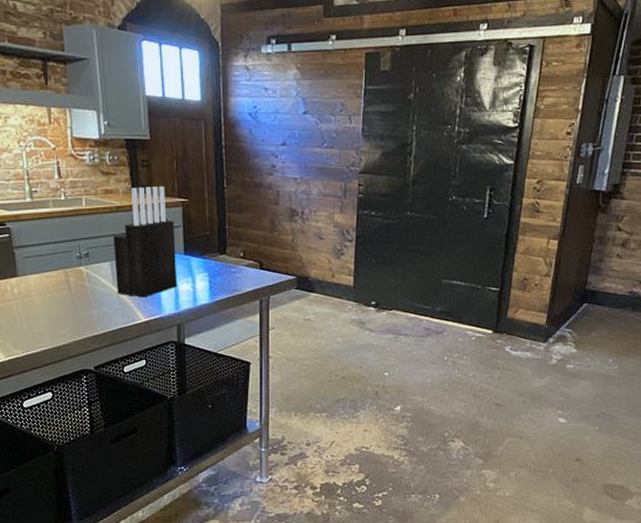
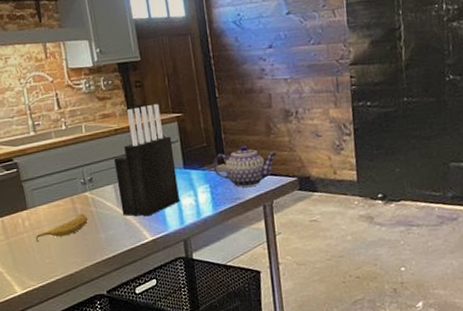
fruit: none [23,288,81,311] -> present [35,214,88,242]
teapot: none [214,238,279,279] -> present [213,144,277,188]

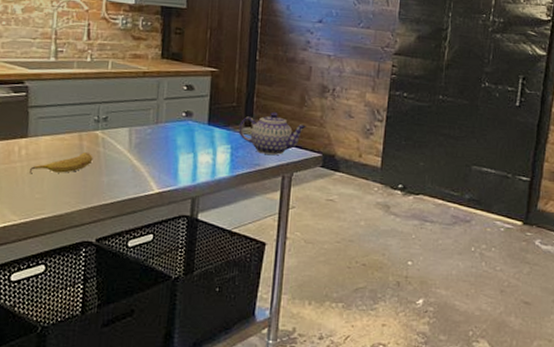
knife block: present [113,103,180,216] -> none [132,53,202,167]

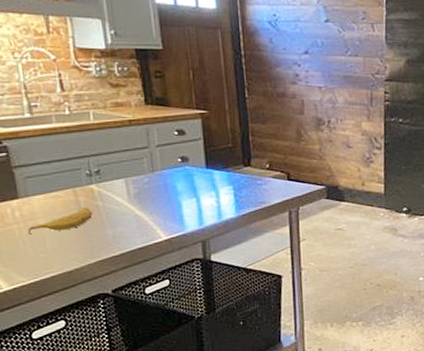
teapot: present [238,111,306,155] -> none [238,149,306,192]

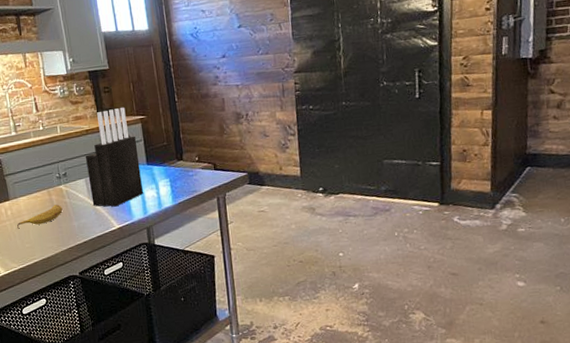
knife block: none [126,97,199,215] -> present [85,107,143,207]

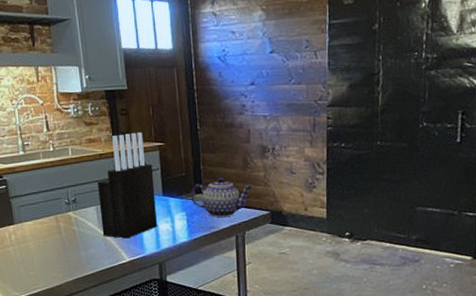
fruit: present [16,204,63,229] -> none [20,232,71,256]
teapot: none [172,143,229,182] -> present [190,176,252,217]

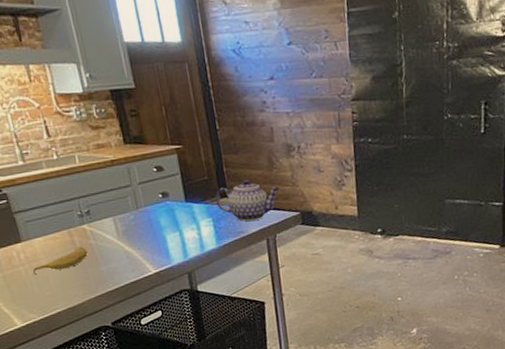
fruit: none [20,232,71,256] -> present [32,247,88,275]
knife block: present [97,131,157,239] -> none [111,134,182,250]

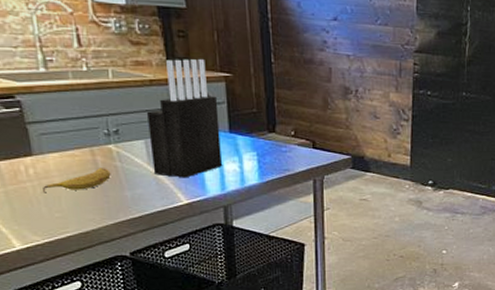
knife block: none [111,134,182,250] -> present [146,58,222,178]
teapot: present [215,178,279,222] -> none [262,116,332,159]

